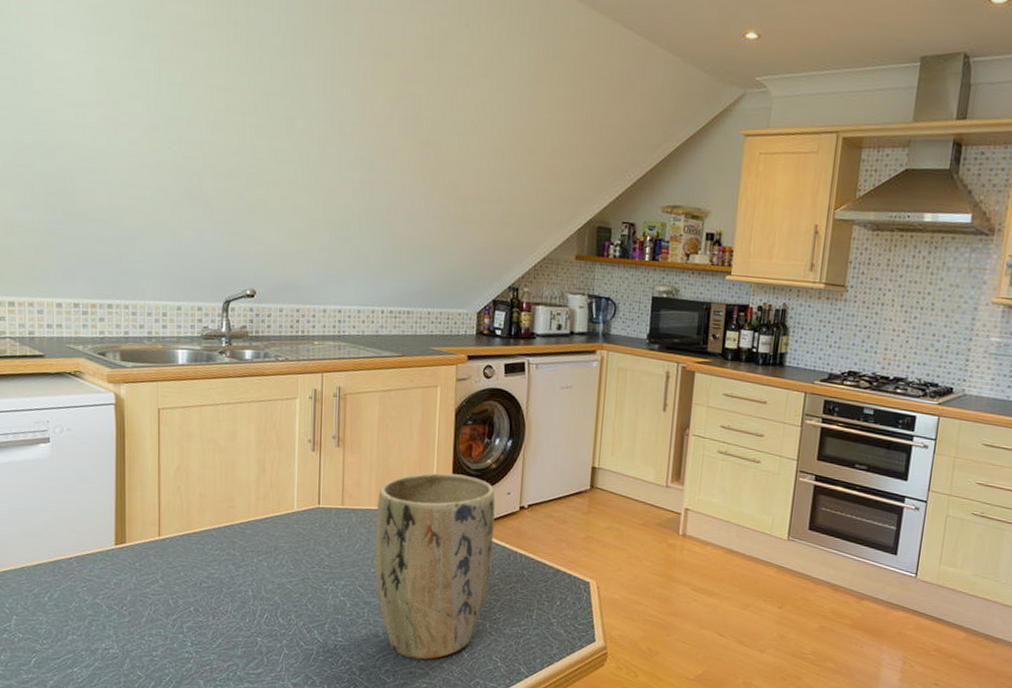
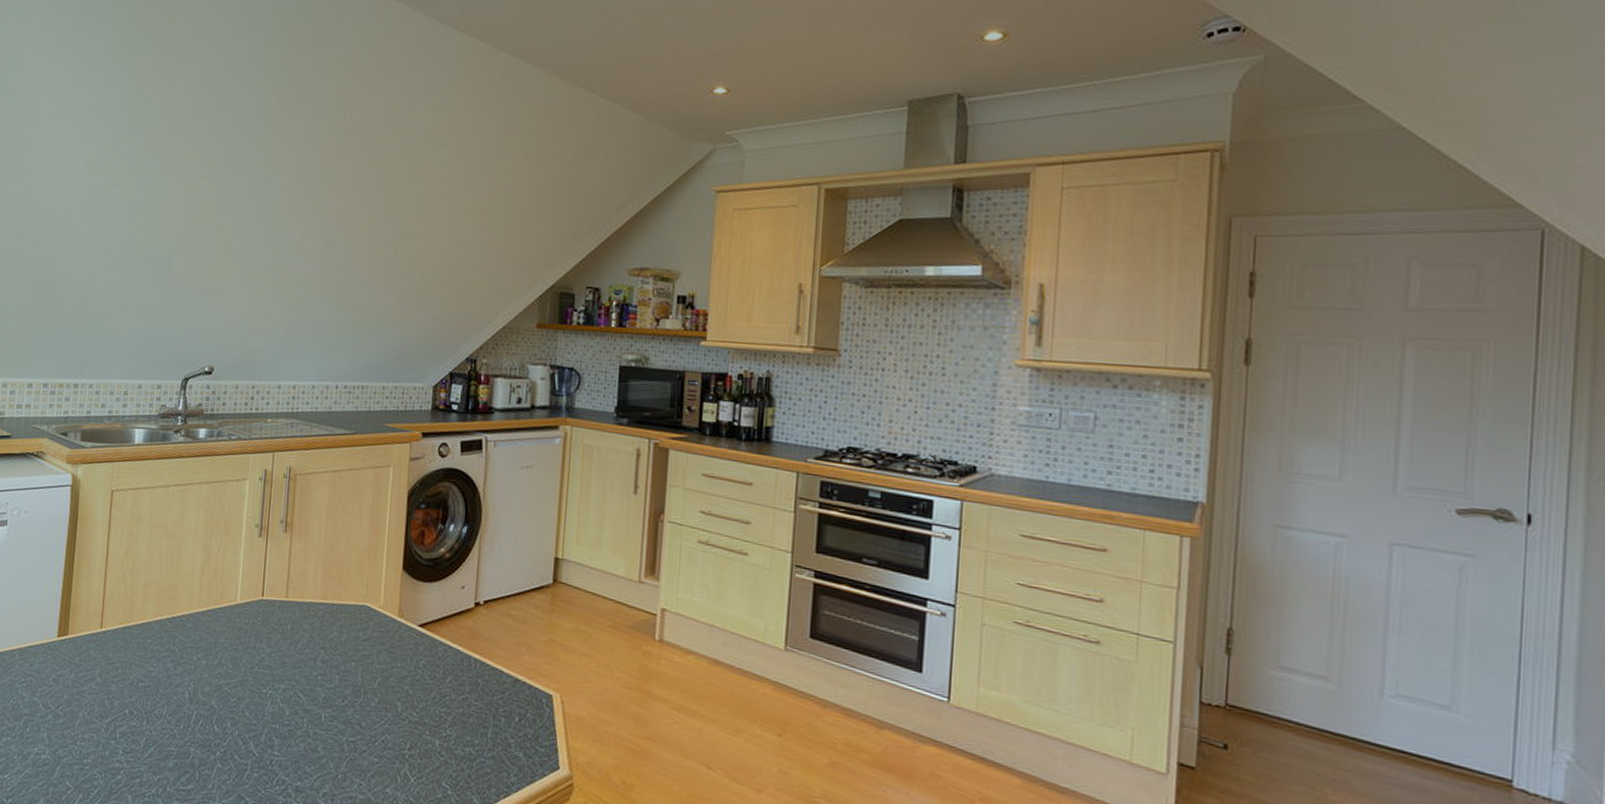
plant pot: present [374,472,496,660] -> none [317,562,449,783]

